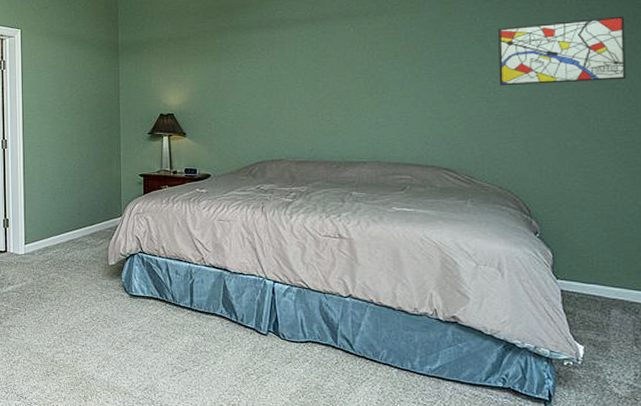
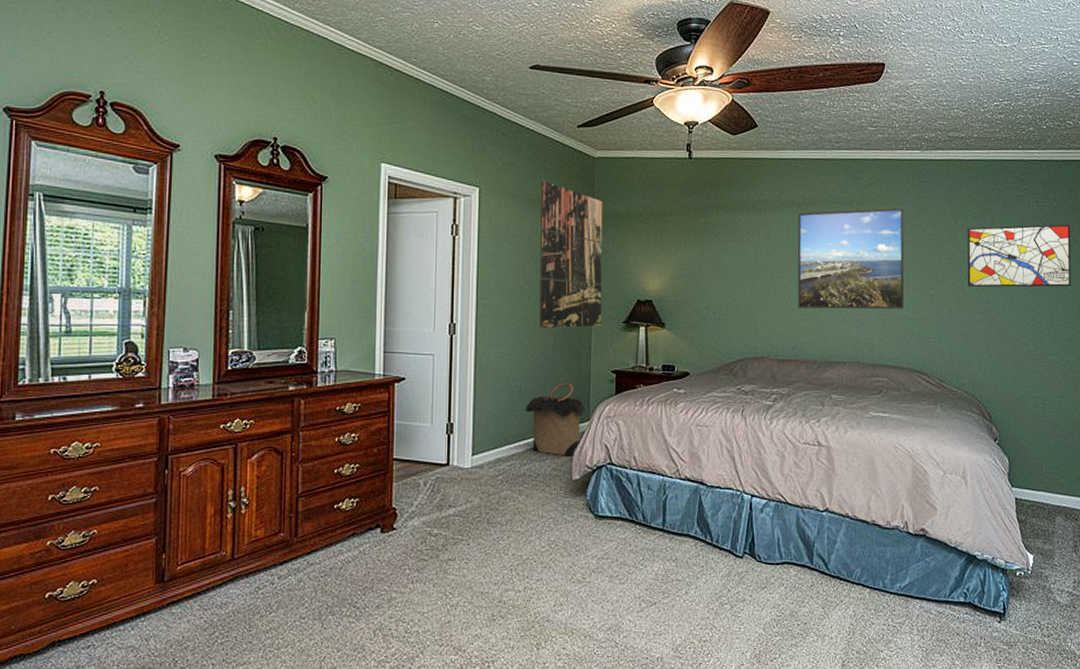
laundry hamper: none [66,186,118,246] -> present [525,383,586,457]
wall art: none [71,18,128,141] -> present [539,180,603,329]
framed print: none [312,14,428,114] -> present [797,207,905,310]

